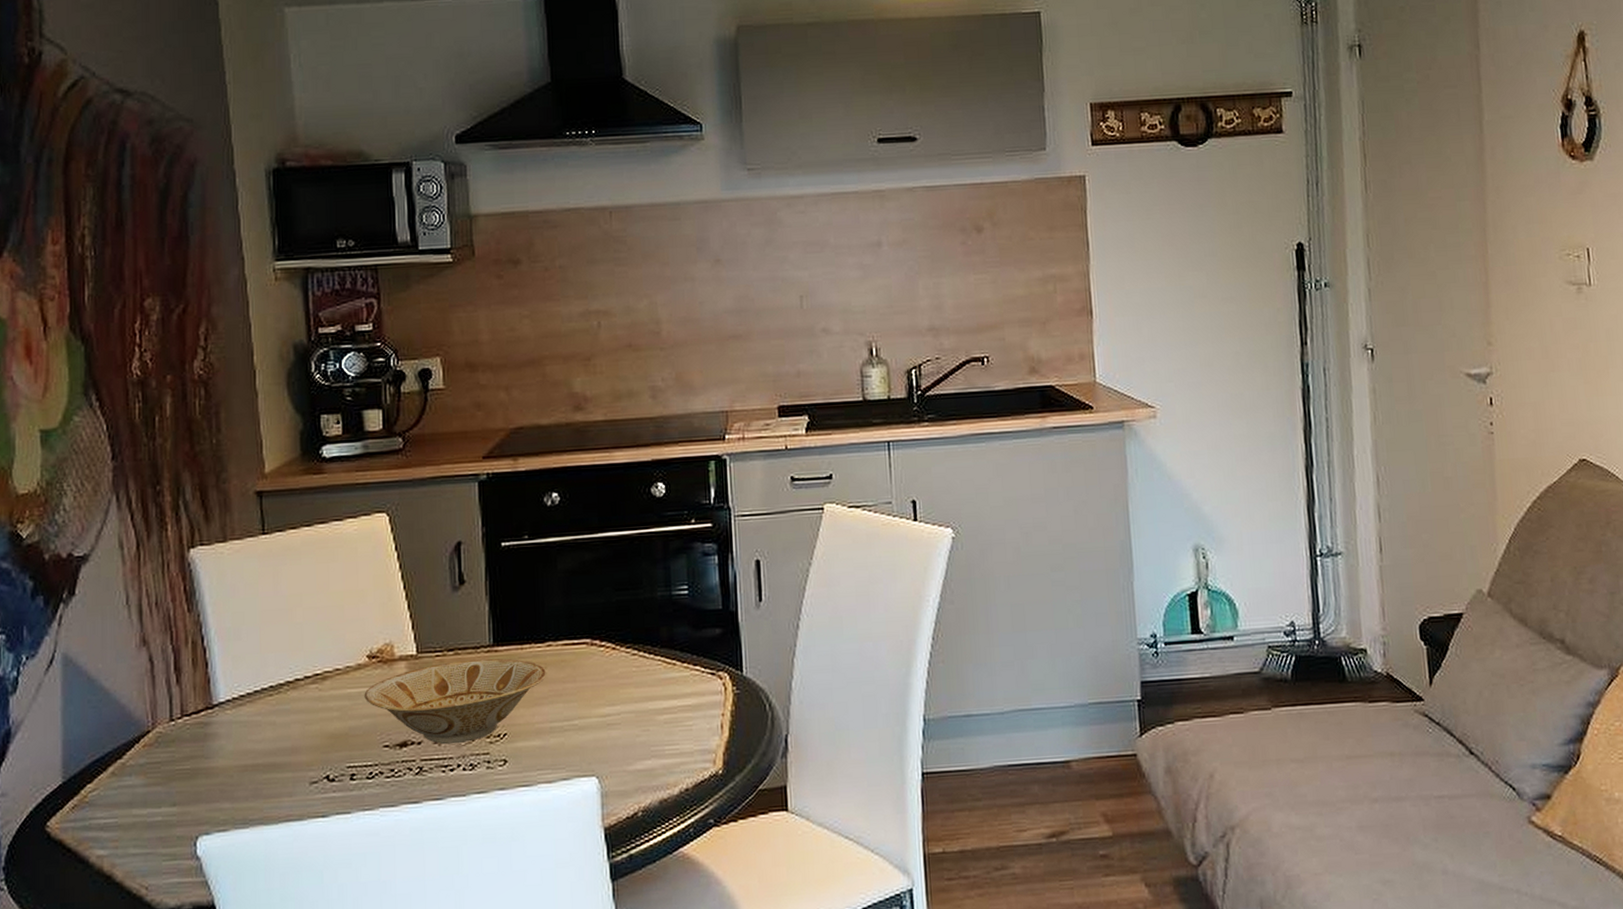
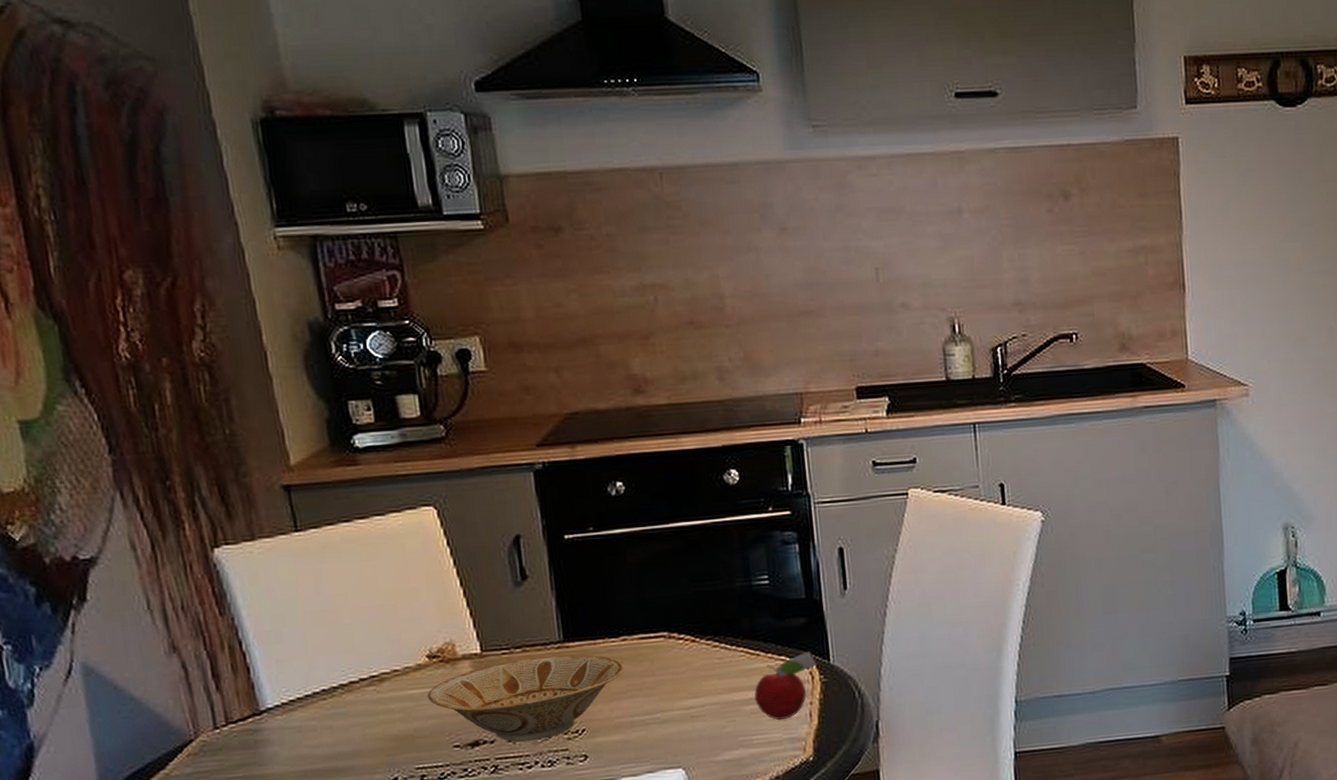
fruit: none [669,662,731,731] -> present [754,651,818,720]

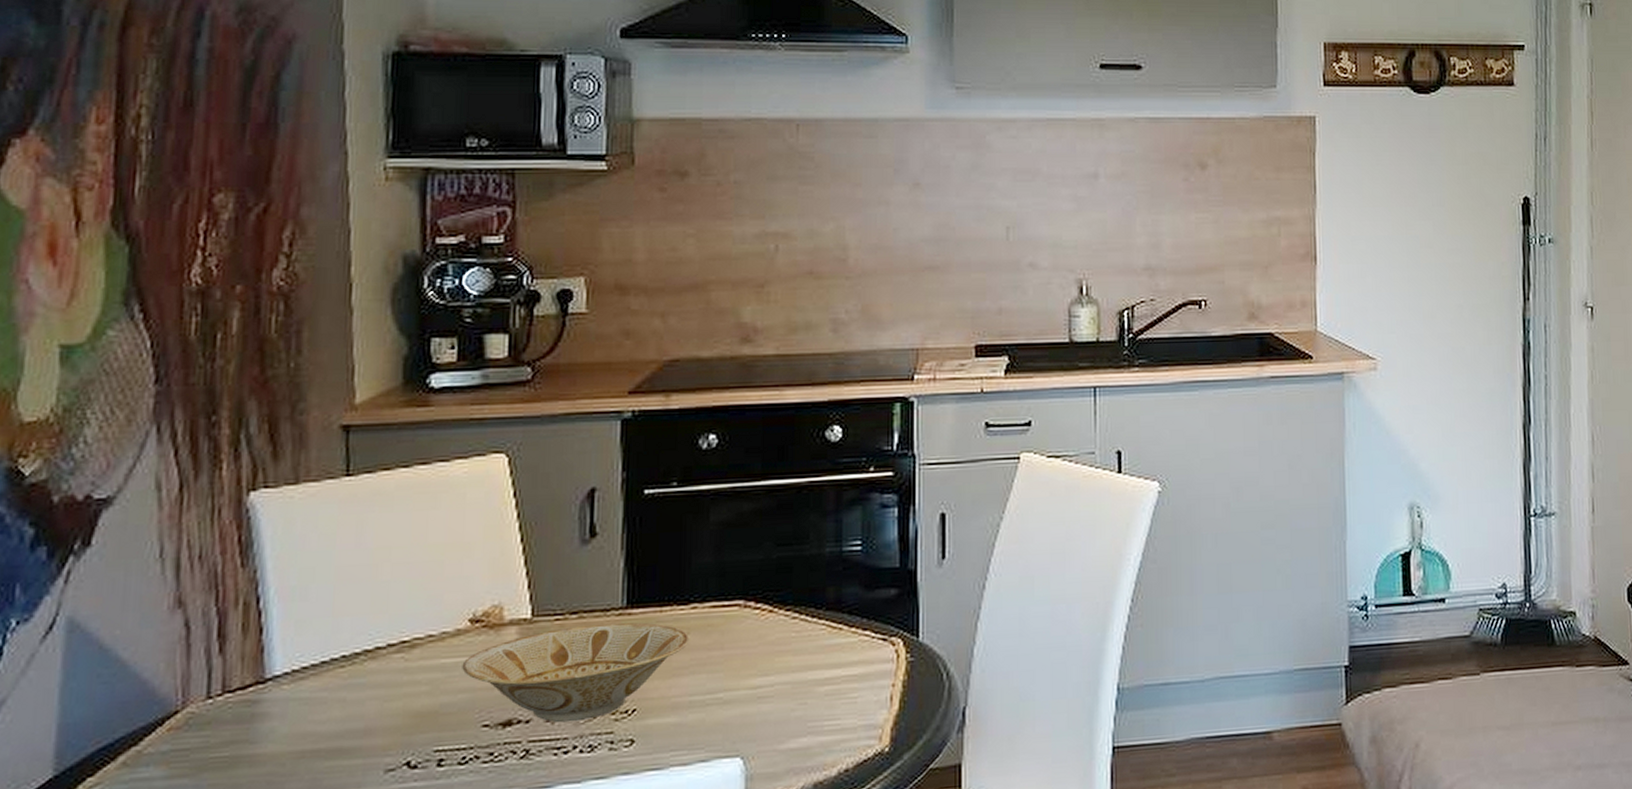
fruit: present [754,651,818,720] -> none [832,626,905,704]

